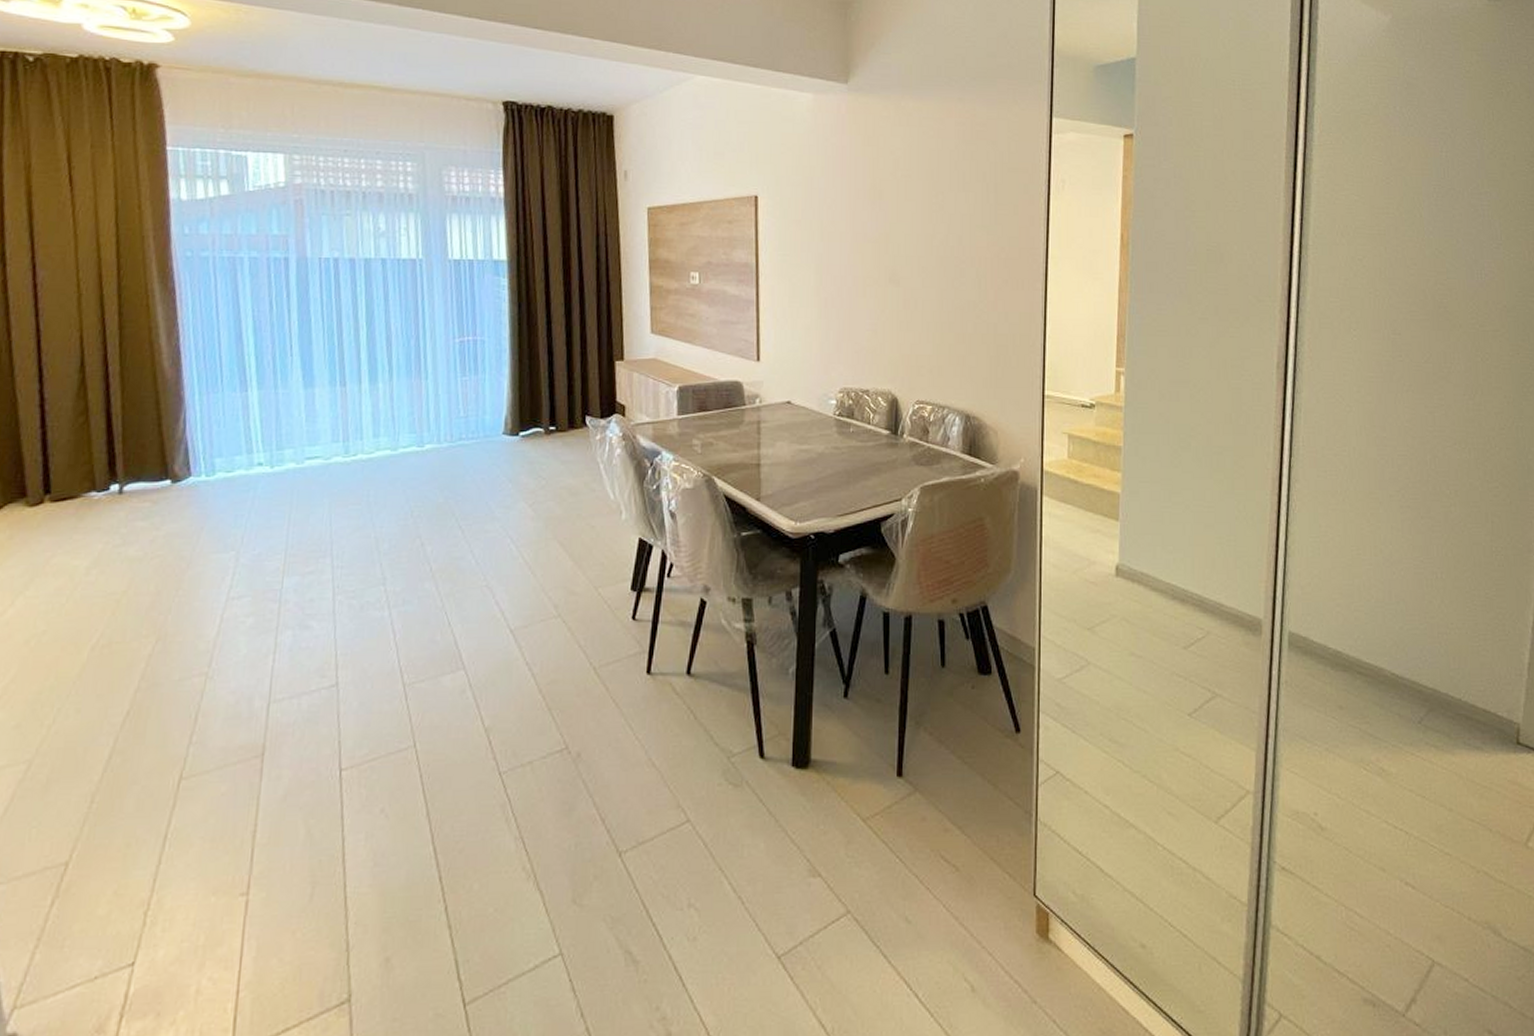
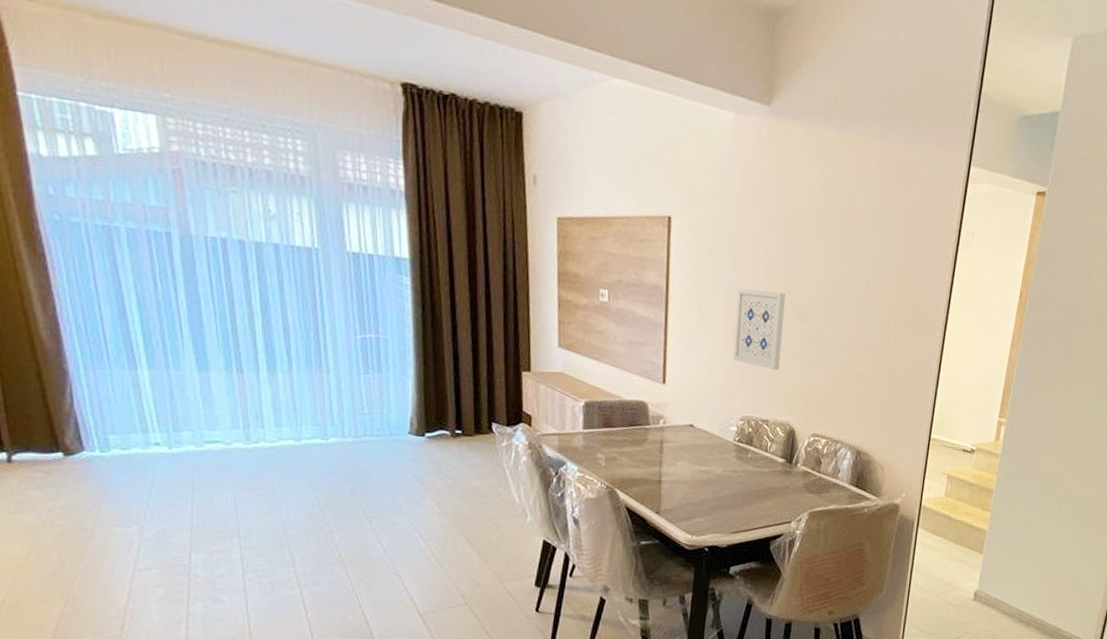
wall art: none [827,258,877,337] -> present [732,289,786,370]

